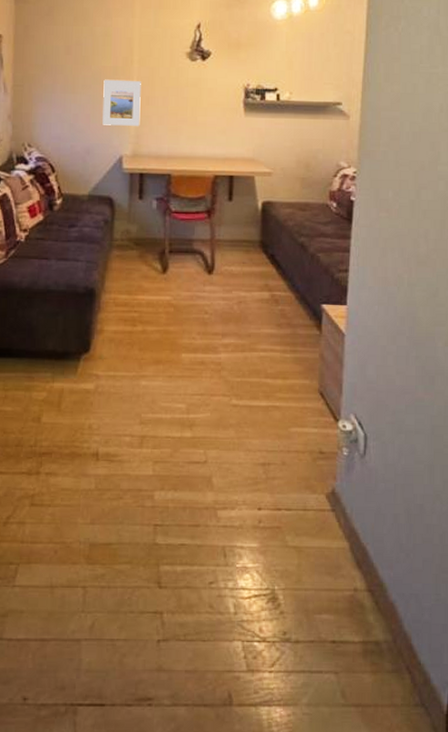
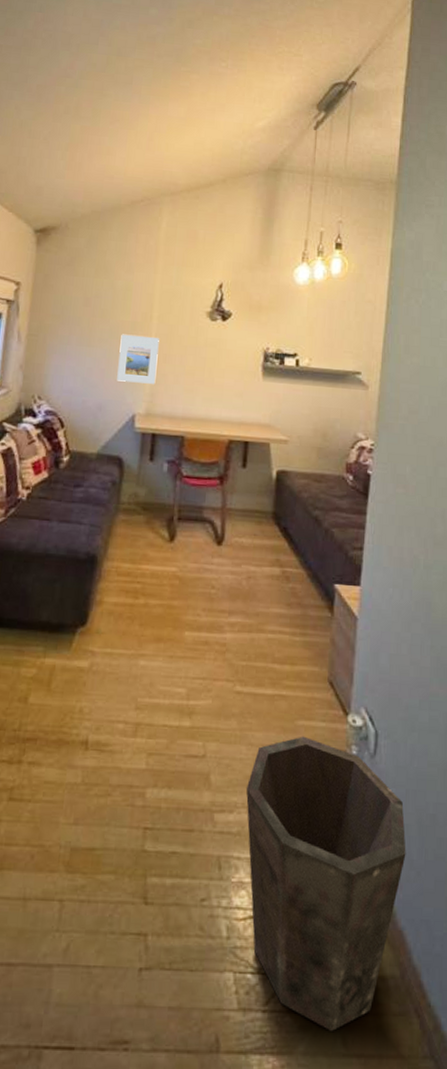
waste bin: none [245,441,396,687] -> present [246,736,406,1032]

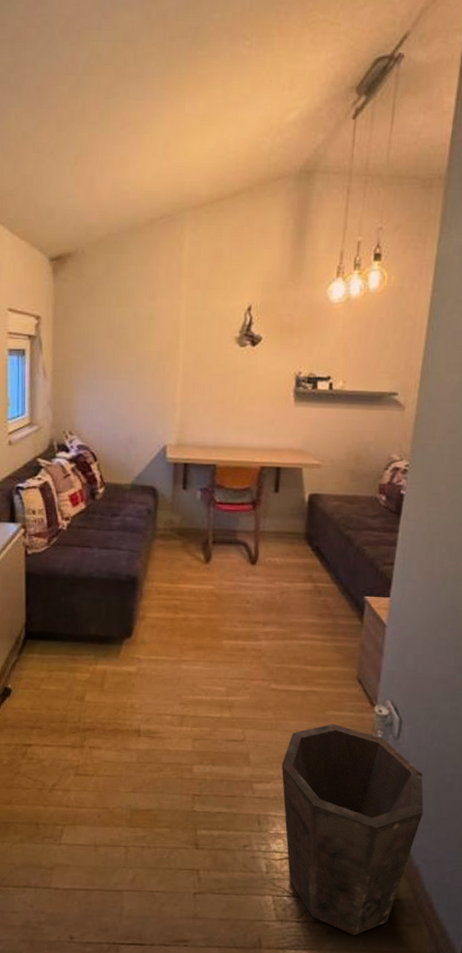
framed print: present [117,334,159,384] -> none [146,365,187,415]

